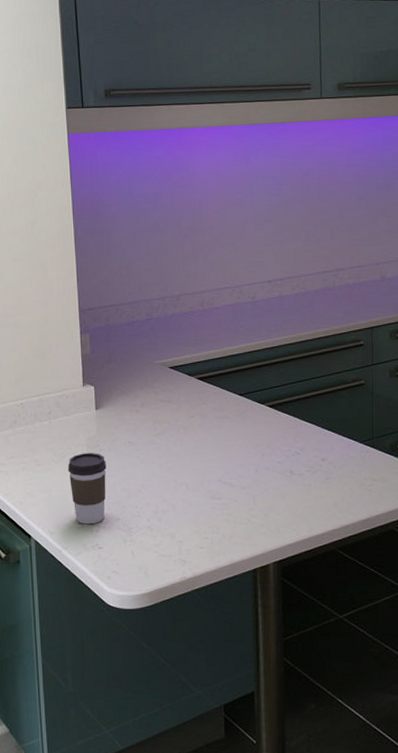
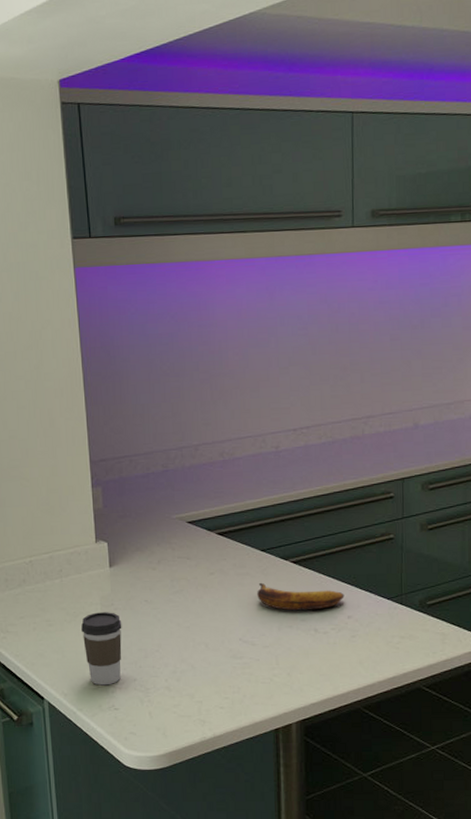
banana: none [235,425,319,453] -> present [257,582,345,611]

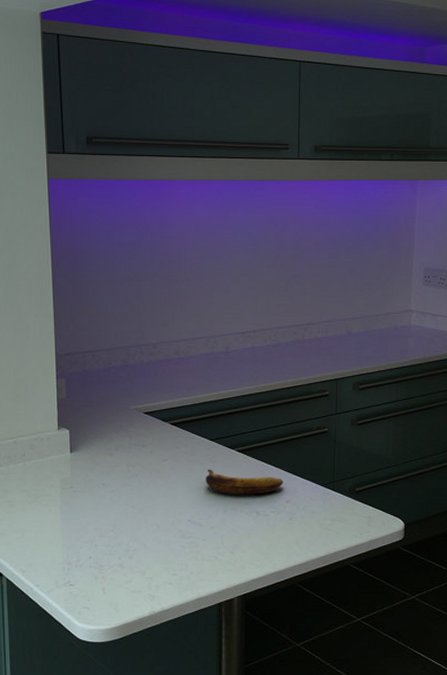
coffee cup: present [81,612,122,686] -> none [41,494,80,563]

